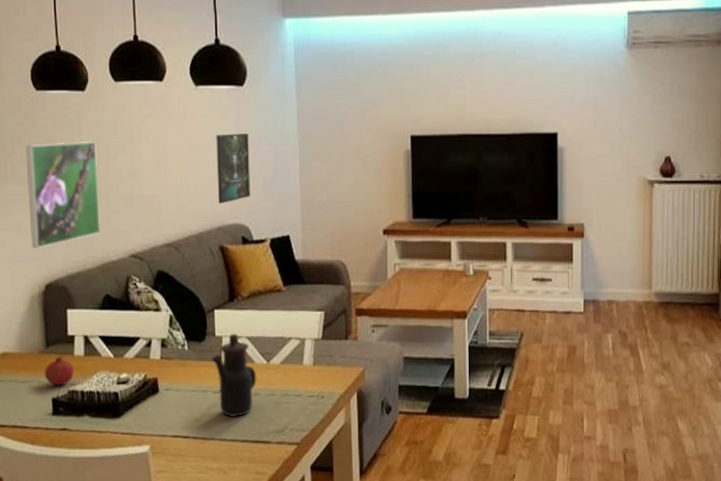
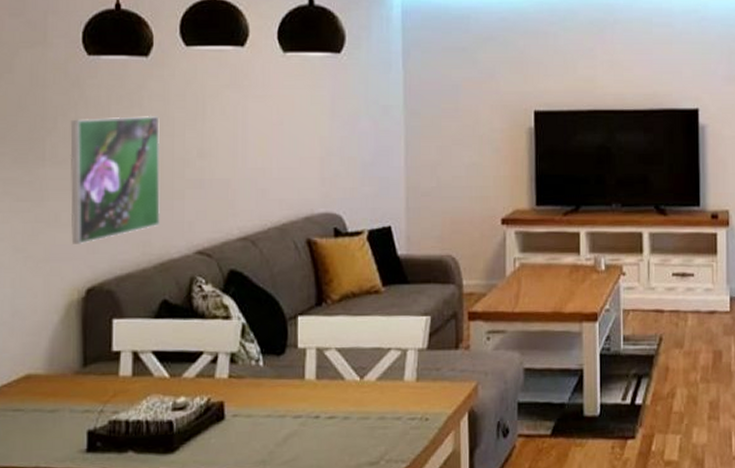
fruit: present [44,355,75,385] -> none [79,376,118,415]
teapot: present [211,333,257,418] -> none [291,344,347,448]
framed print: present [216,133,251,204] -> none [306,107,346,189]

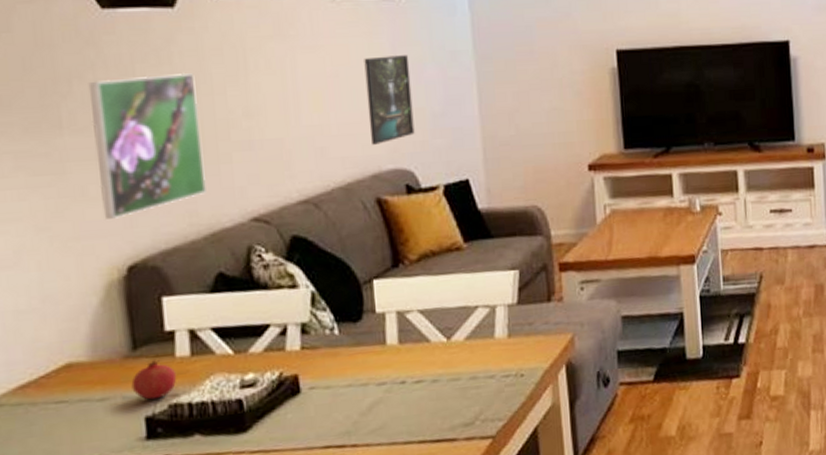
fruit: none [79,376,118,415] -> present [131,359,177,400]
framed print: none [306,107,346,189] -> present [364,55,415,145]

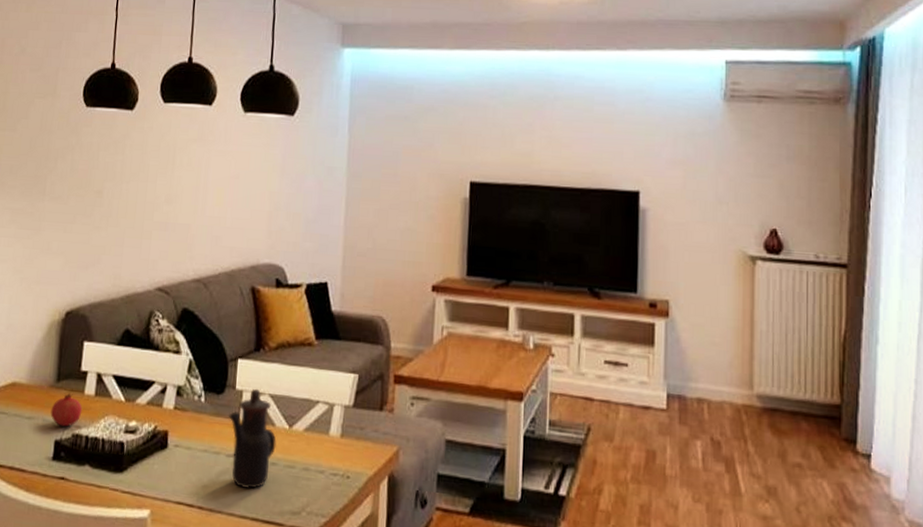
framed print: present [88,72,207,219] -> none [58,161,137,272]
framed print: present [364,55,415,145] -> none [255,165,295,240]
teapot: none [371,307,435,414] -> present [228,388,277,489]

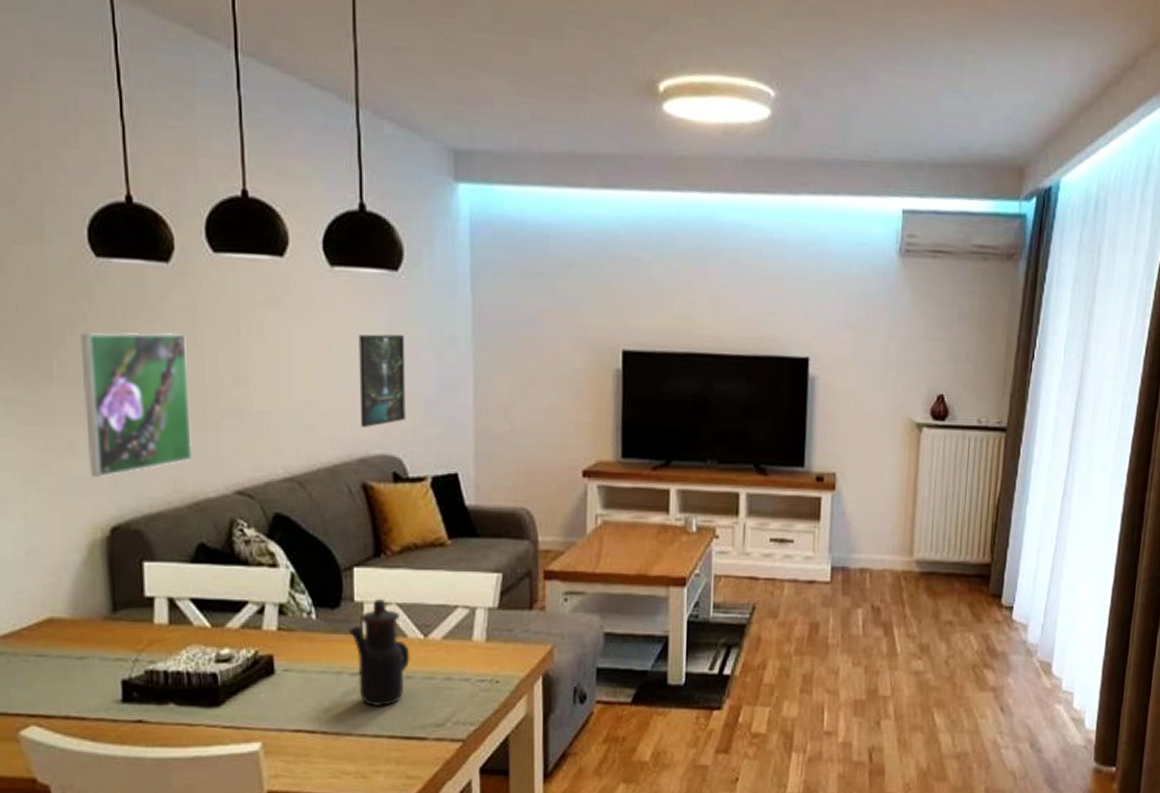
fruit: present [50,392,83,427] -> none [110,623,154,663]
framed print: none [58,161,137,272] -> present [80,332,193,477]
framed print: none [255,165,295,240] -> present [359,334,406,427]

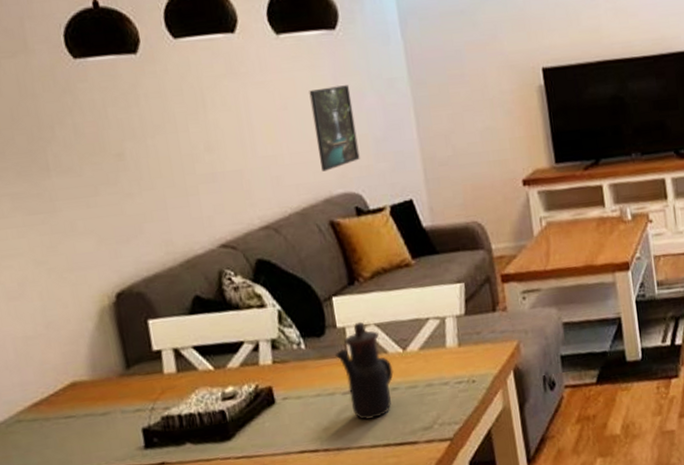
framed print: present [80,332,193,477] -> none [68,113,179,251]

